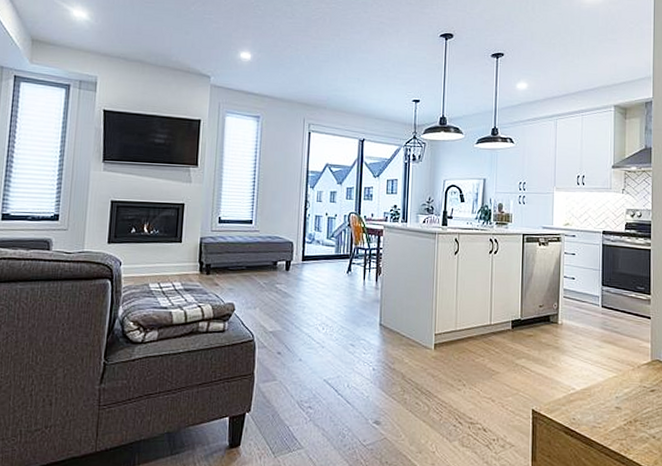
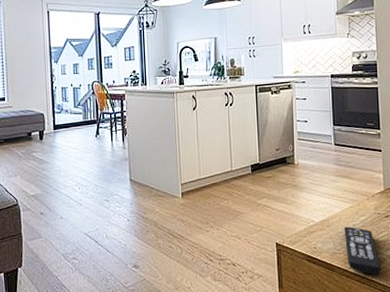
remote control: none [606,398,644,455] -> present [343,226,382,275]

